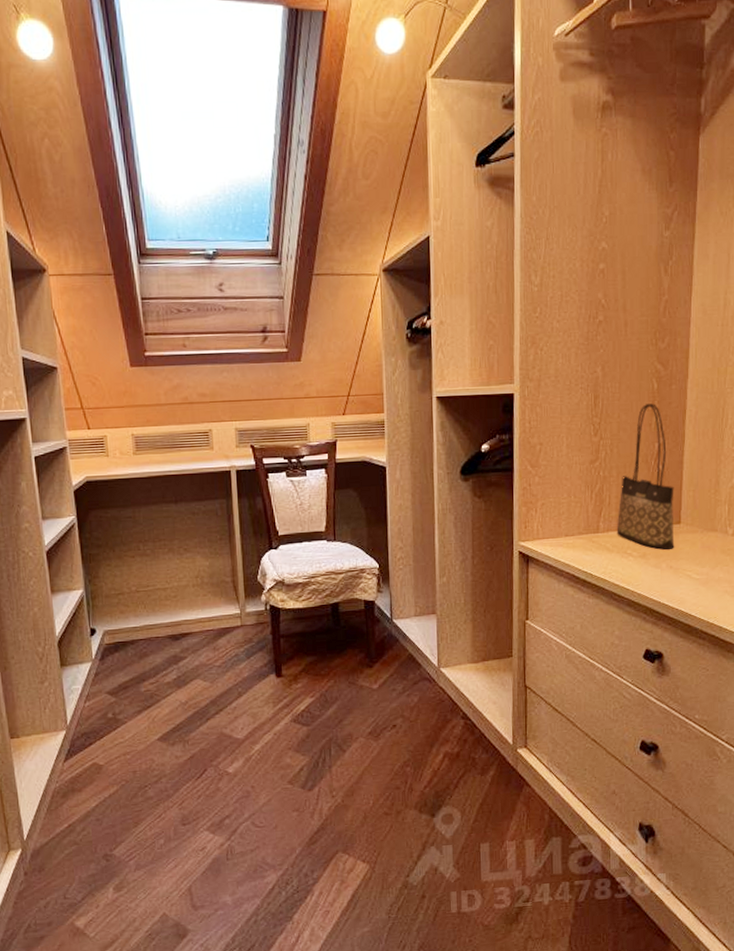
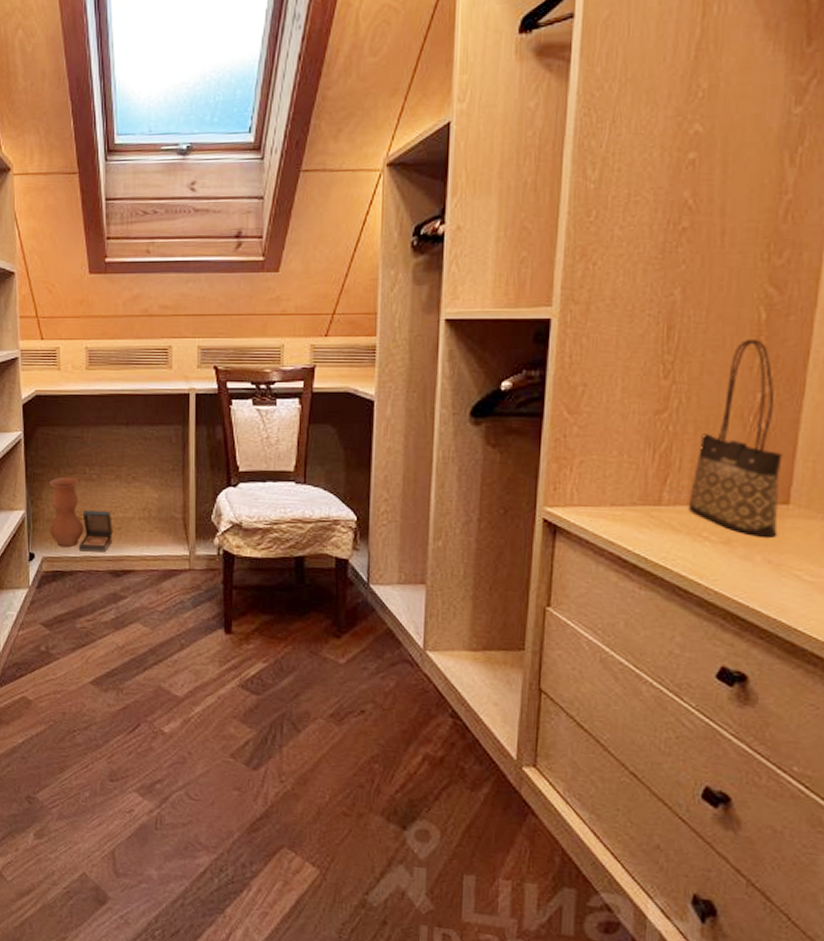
vase: none [105,554,142,620] -> present [49,476,84,548]
jewelry box: none [138,581,170,621] -> present [79,510,113,553]

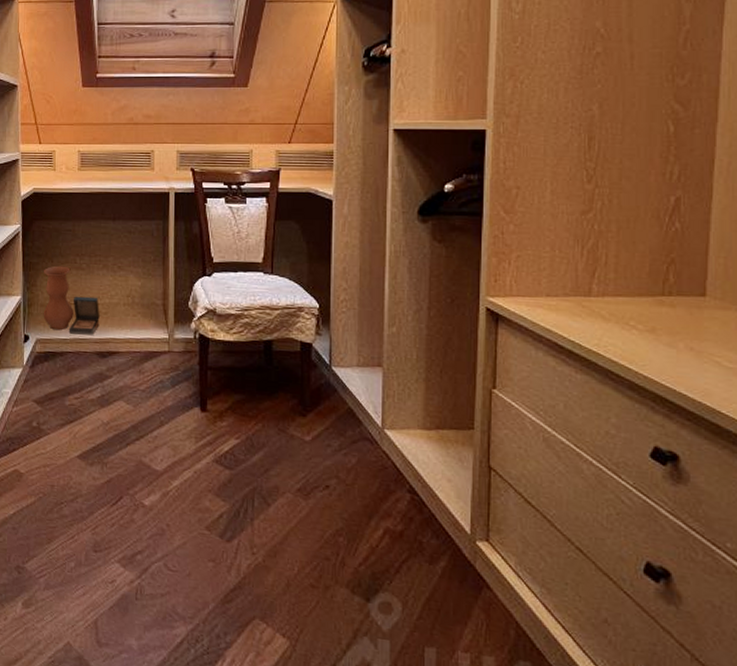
tote bag: present [687,340,783,538] -> none [615,149,697,327]

